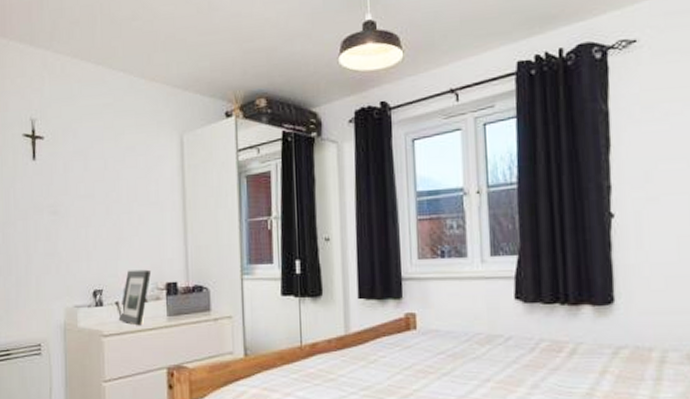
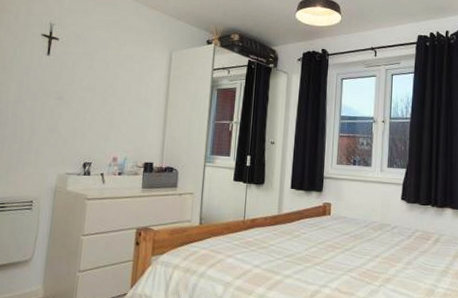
picture frame: present [118,269,152,326] -> none [101,149,134,194]

